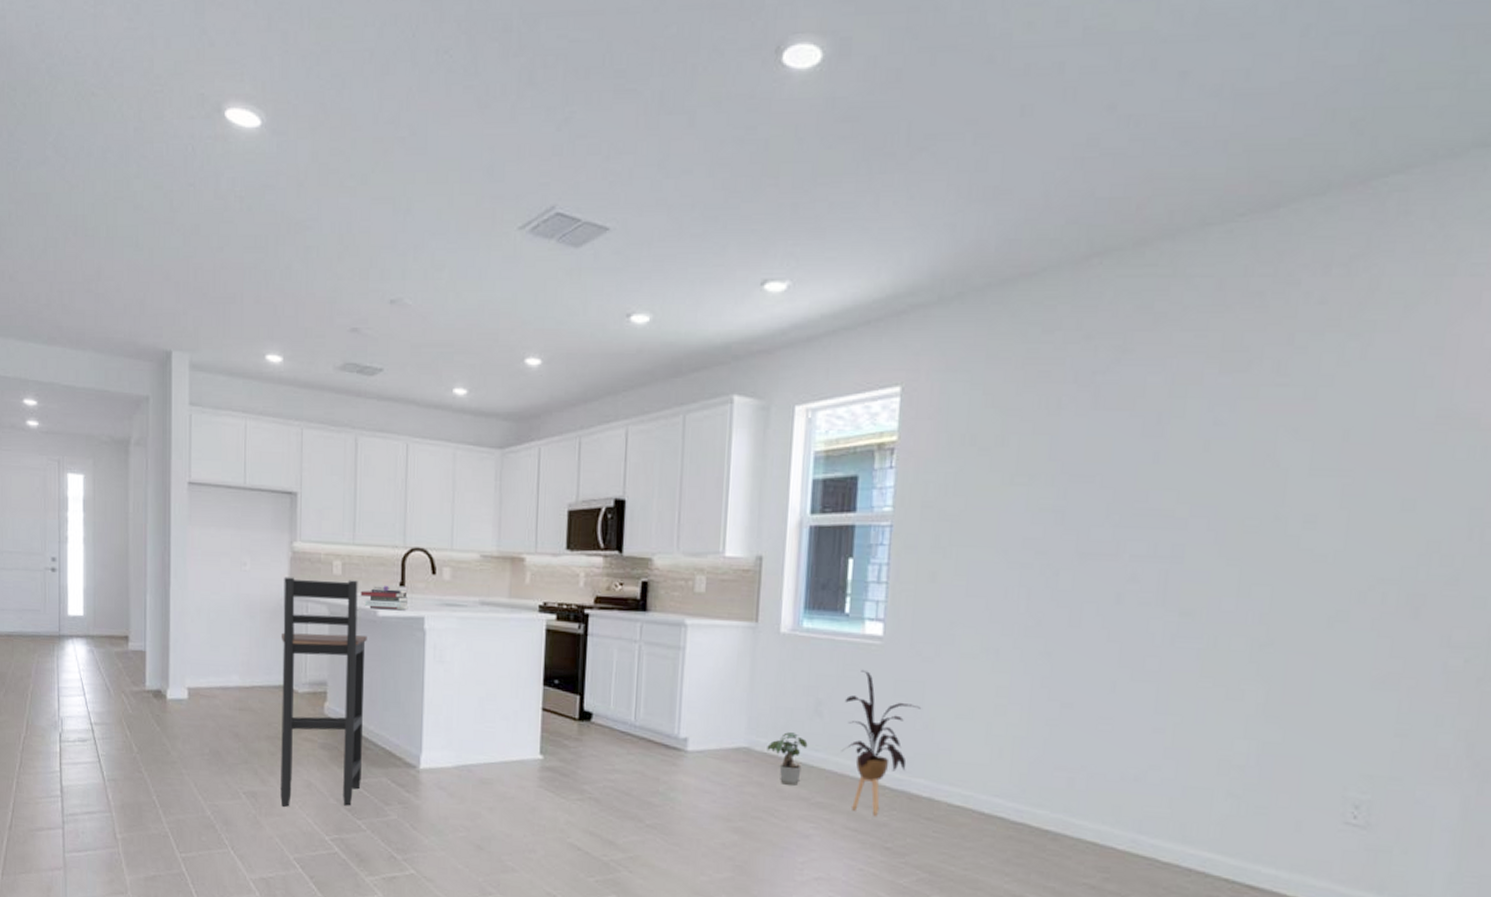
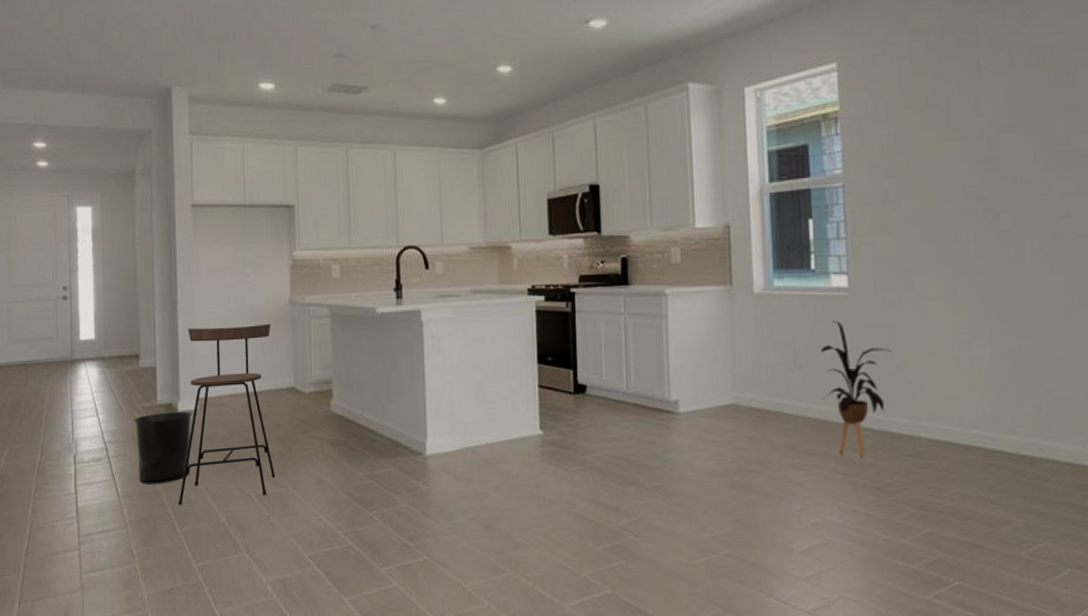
waste bin: none [121,698,181,772] -> present [134,411,192,485]
bar stool: none [164,614,267,794] -> present [178,323,275,505]
bar stool: present [280,577,367,807] -> none [285,281,370,506]
books: present [360,584,409,611] -> none [359,282,405,307]
potted plant: present [767,732,808,787] -> none [753,386,791,437]

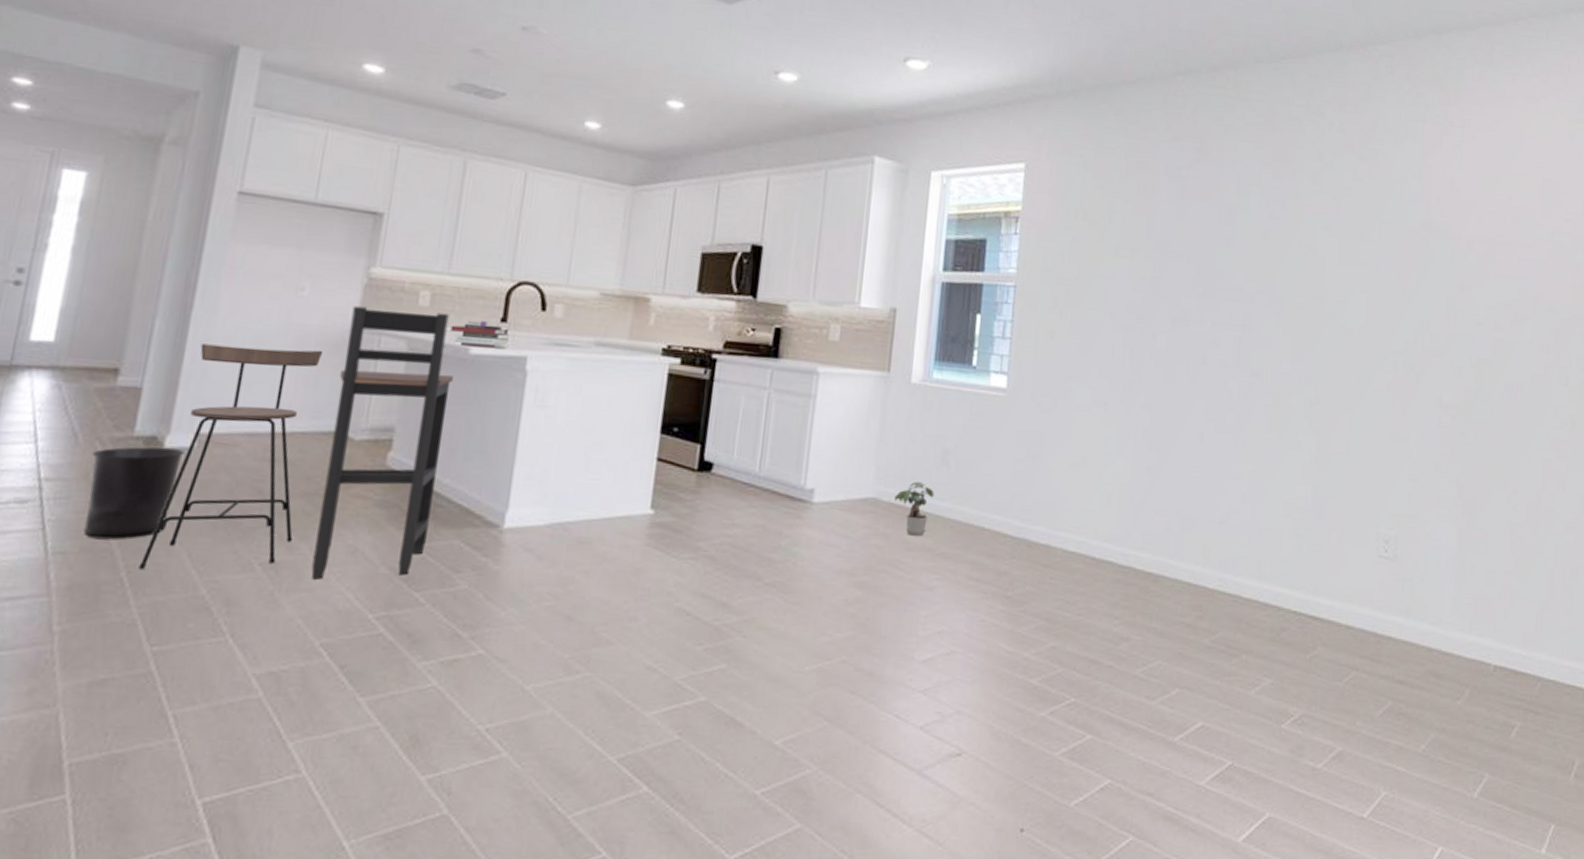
bar stool: none [285,281,370,506] -> present [311,305,453,580]
books: none [359,282,405,307] -> present [450,319,511,349]
potted plant: none [753,386,791,437] -> present [894,482,935,537]
house plant: present [820,320,891,459] -> none [966,420,1040,566]

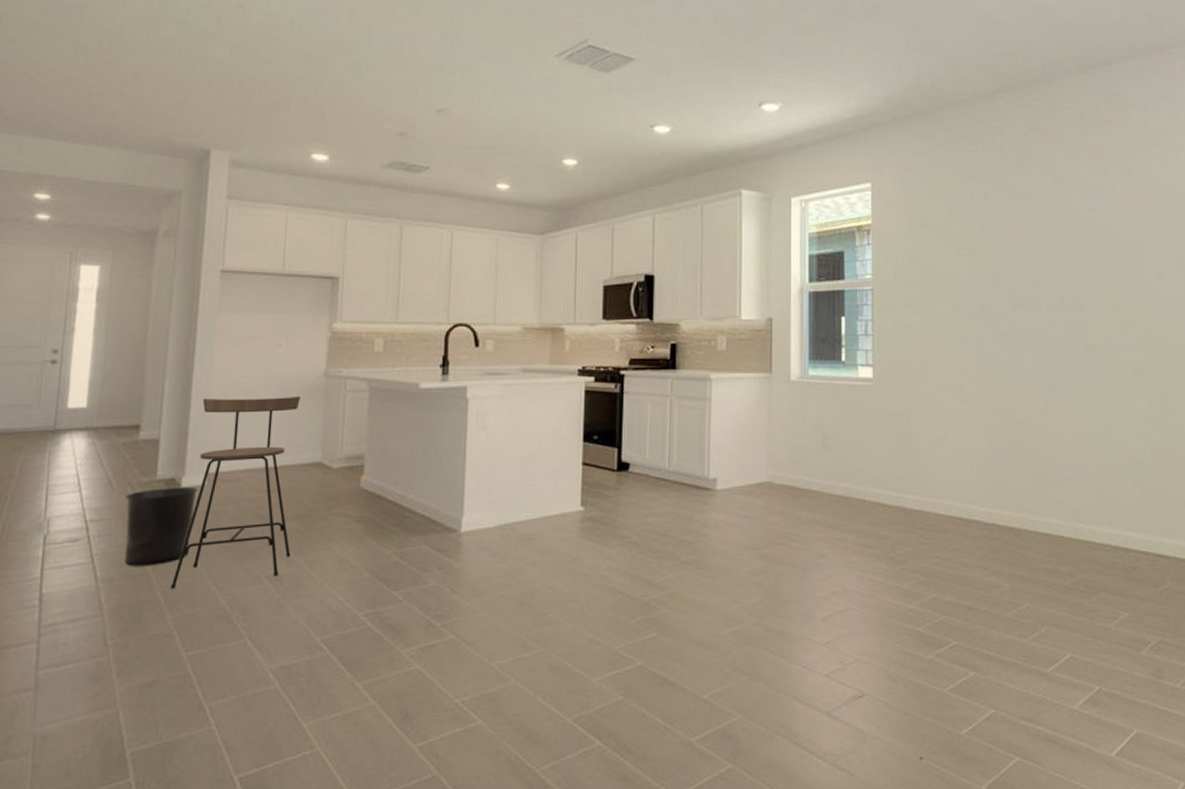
bar stool: present [311,305,453,580] -> none [308,356,408,587]
books: present [450,319,511,349] -> none [402,359,451,382]
potted plant: present [894,482,935,537] -> none [785,465,819,513]

